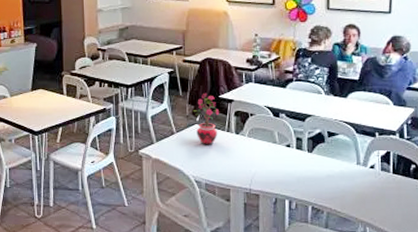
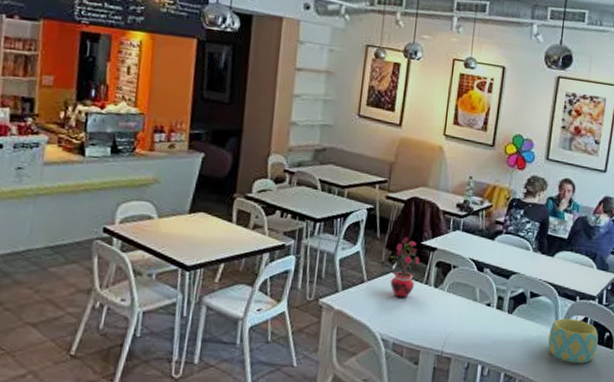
bowl: none [352,154,404,195] -> present [548,318,599,364]

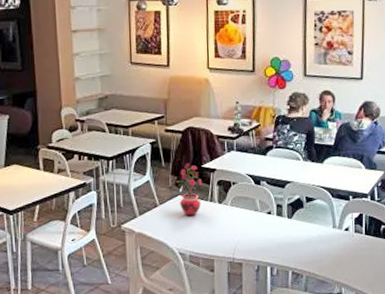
bowl: present [548,318,599,364] -> none [328,216,375,256]

